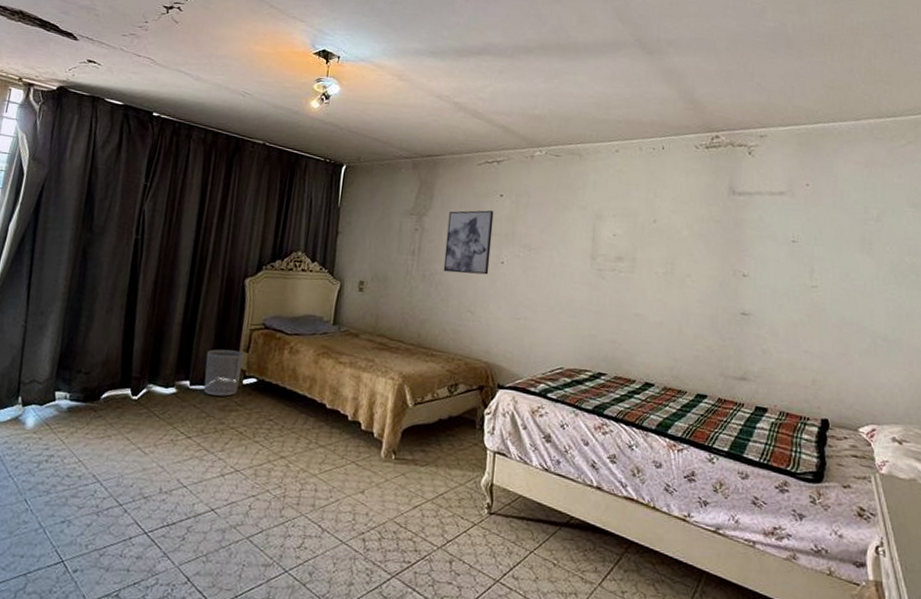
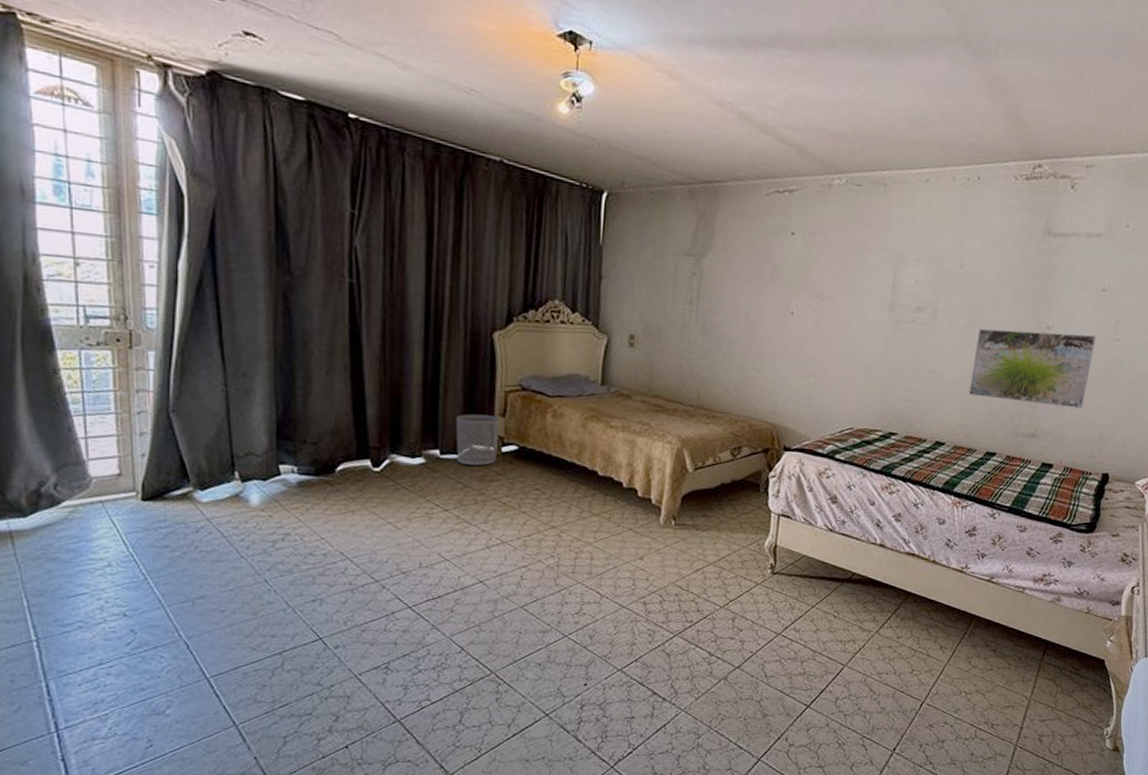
wall art: present [443,210,494,275] -> none [725,251,784,328]
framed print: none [673,276,793,353] -> present [968,328,1096,409]

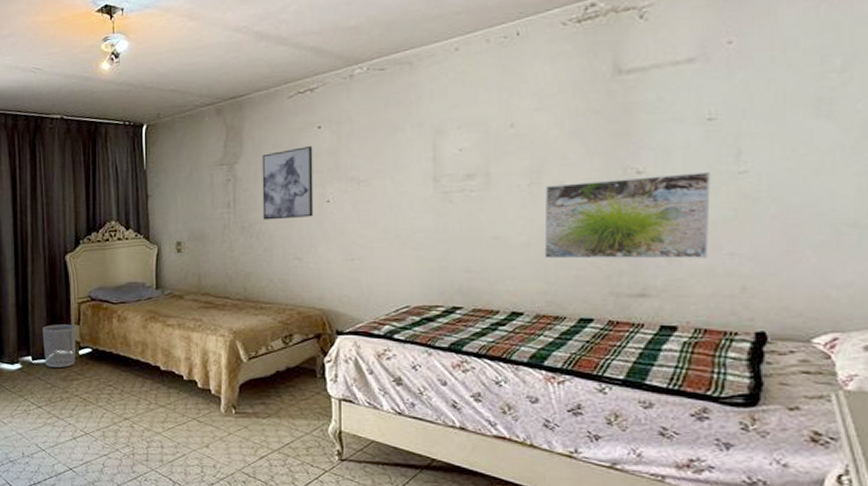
wall art: none [725,251,784,328] -> present [262,146,314,220]

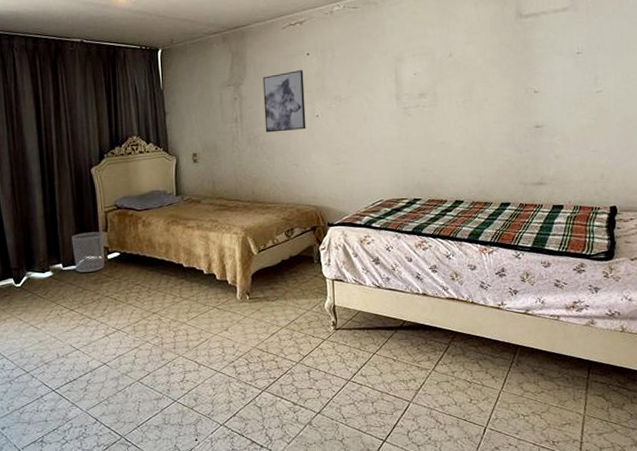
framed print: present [544,172,710,259] -> none [475,92,581,158]

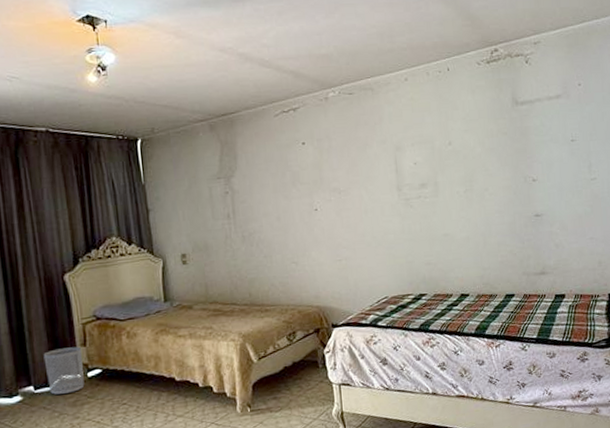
wall art: present [262,70,306,133] -> none [255,161,305,229]

